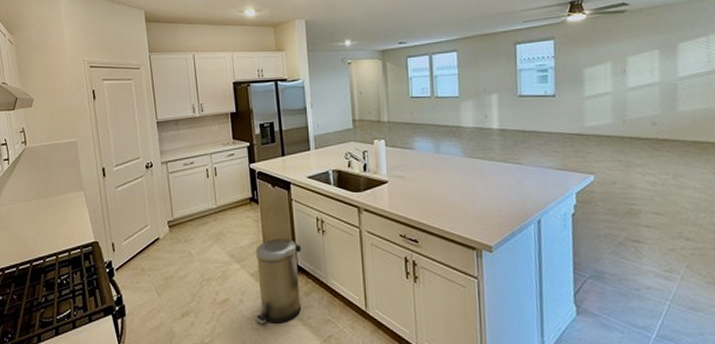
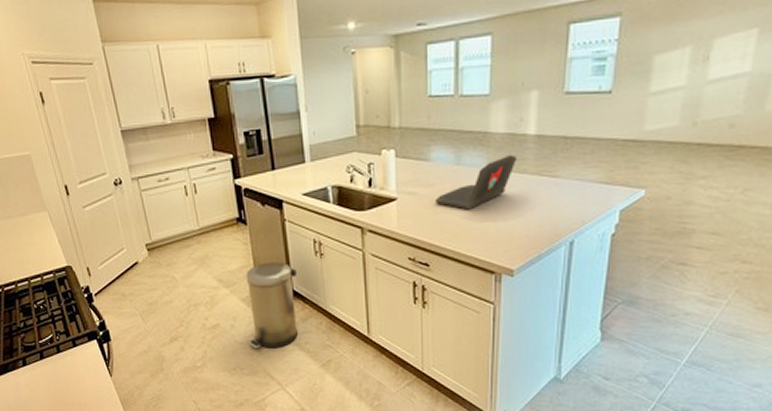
laptop: none [421,145,486,192] -> present [436,154,518,210]

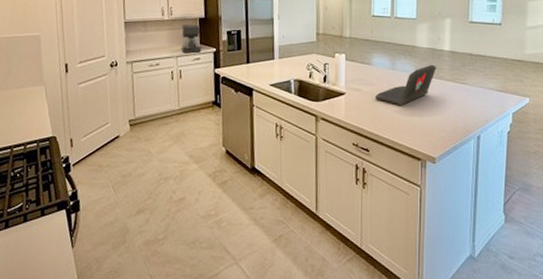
coffee maker: none [189,126,215,164] -> present [181,24,201,54]
pedal bin: present [245,262,298,350] -> none [209,141,259,223]

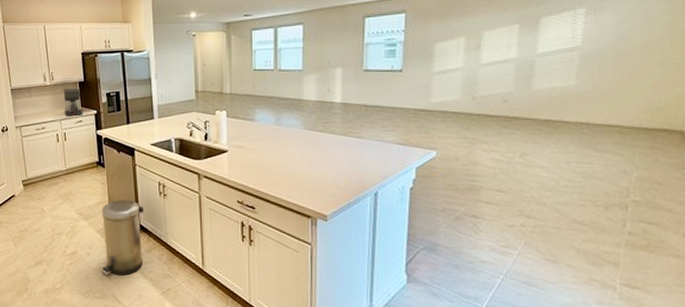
pedal bin: none [209,141,259,223] -> present [100,200,143,276]
laptop: present [376,64,437,106] -> none [260,118,327,163]

